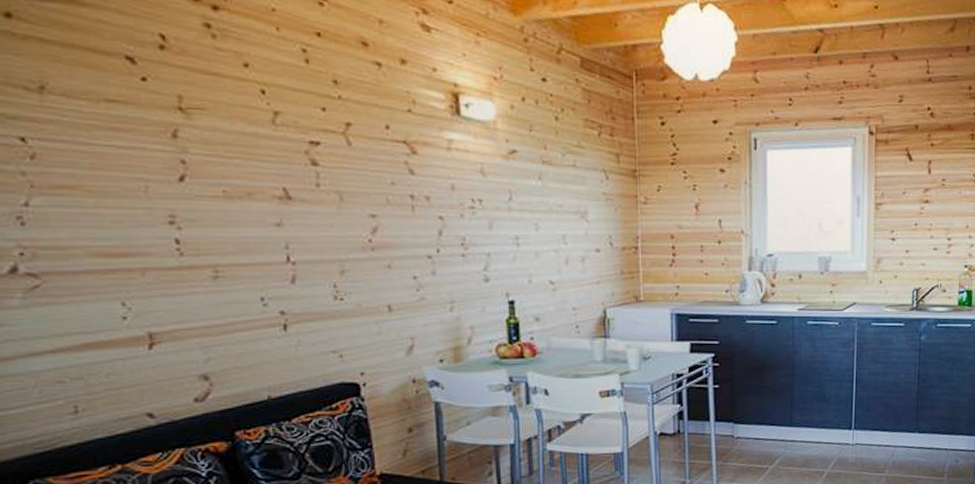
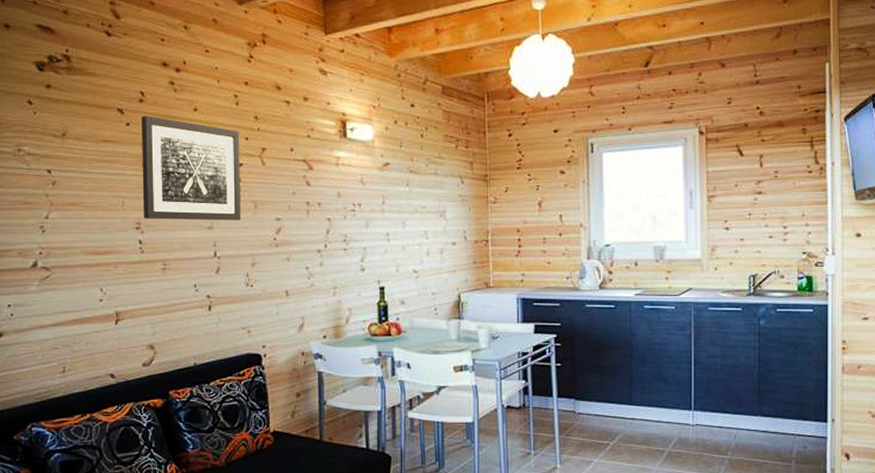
wall art: none [164,68,321,216] -> present [141,116,241,221]

